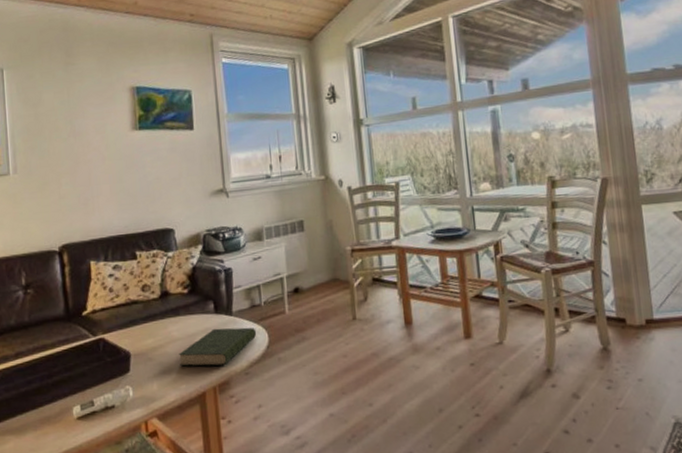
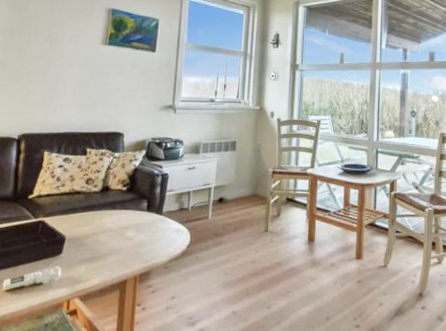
book: present [179,327,257,366] -> none [108,224,181,259]

